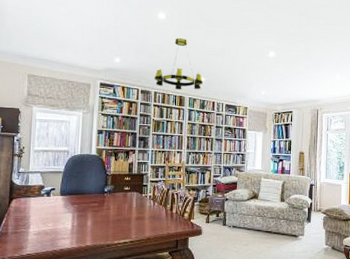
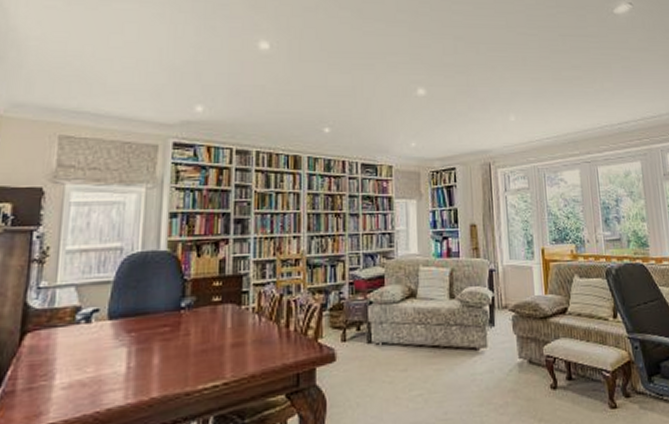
chandelier: present [154,38,203,90] -> none [255,75,326,147]

